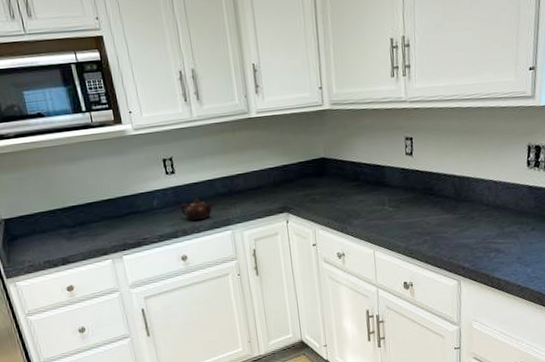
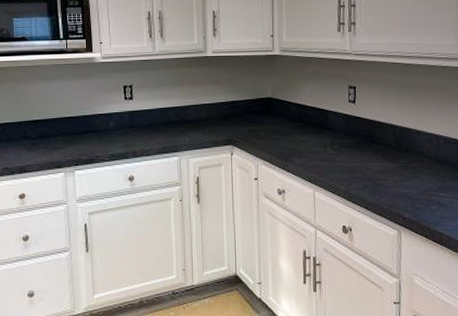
teapot: present [181,198,213,221] -> none [134,124,164,144]

